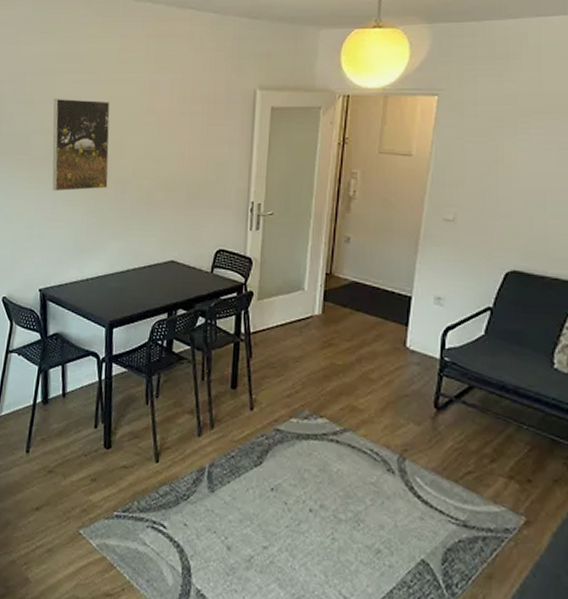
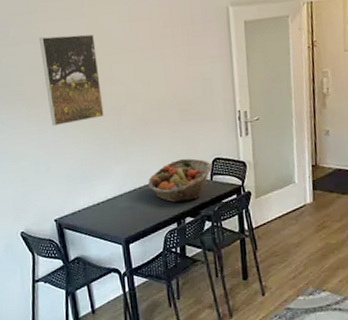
fruit basket: none [142,244,215,292] -> present [147,158,213,203]

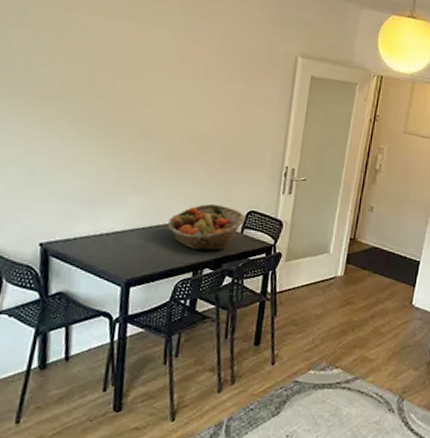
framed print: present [38,34,104,126] -> none [61,28,139,138]

